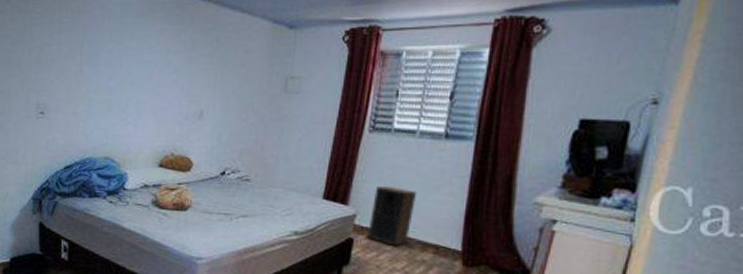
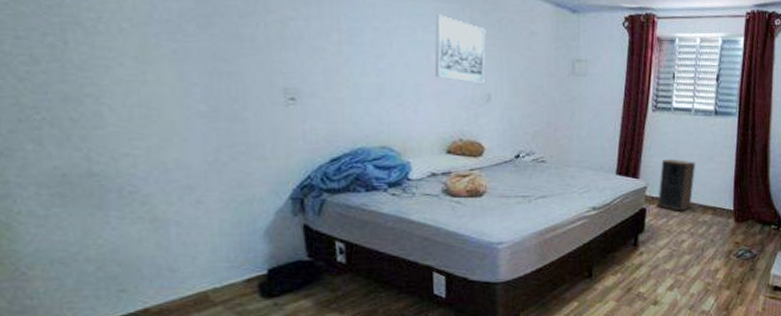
wall art: none [155,36,204,102] -> present [434,14,486,85]

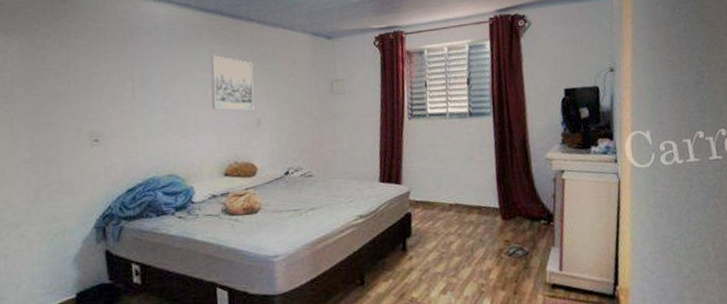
speaker: present [658,158,695,211] -> none [422,162,456,213]

